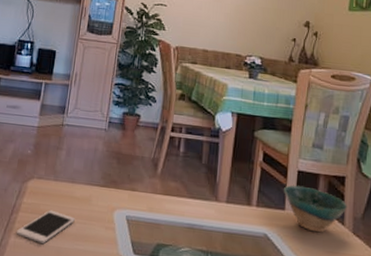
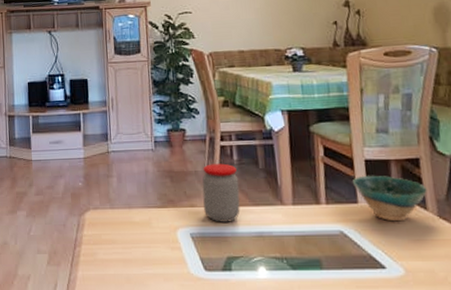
cell phone: present [16,210,75,244] -> none [82,238,139,273]
jar: none [143,152,181,211] -> present [202,163,240,222]

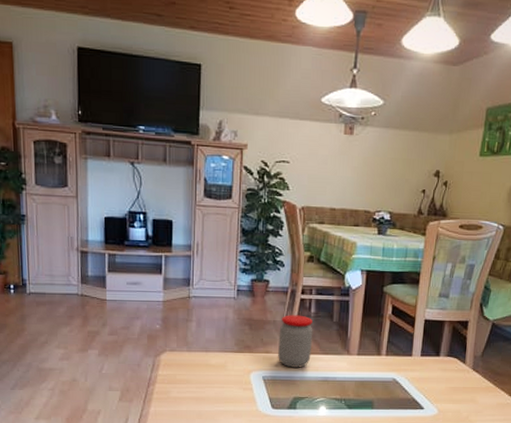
bowl: present [353,175,427,222] -> none [411,333,469,372]

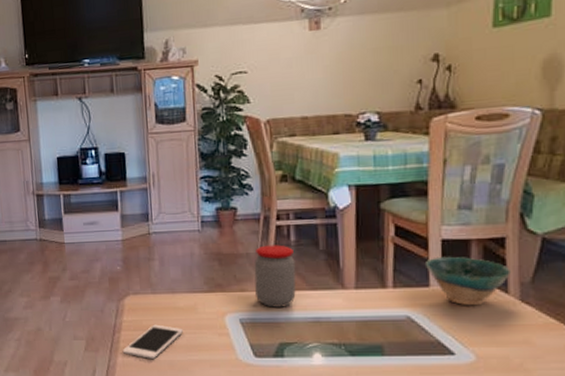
cell phone: none [155,379,212,409] -> present [122,324,183,359]
bowl: none [411,333,469,372] -> present [426,256,511,306]

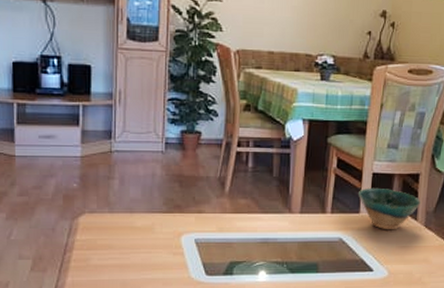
cell phone: present [122,324,183,359] -> none [72,243,138,278]
jar: present [254,245,296,308] -> none [212,170,251,229]

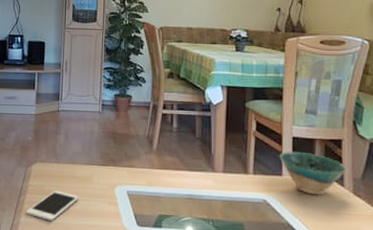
cell phone: none [72,243,138,278] -> present [25,190,79,221]

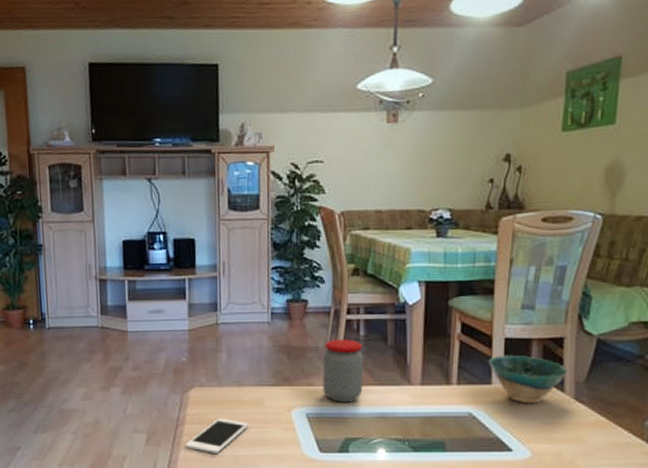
jar: none [142,129,176,184] -> present [322,339,364,402]

